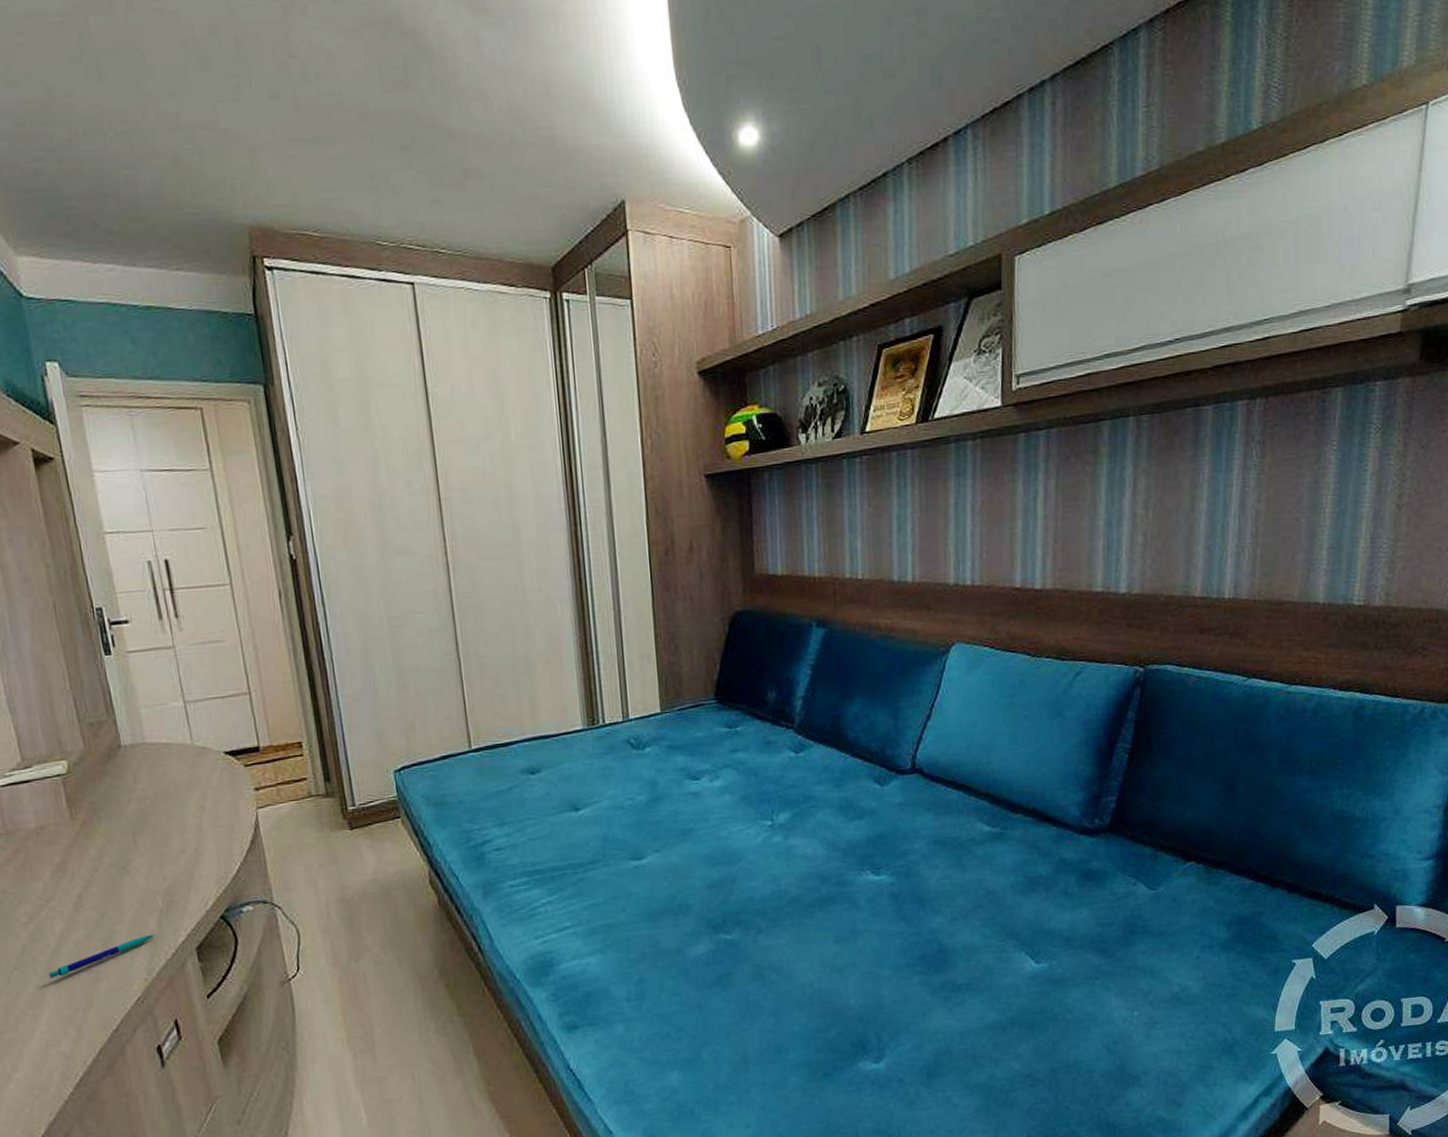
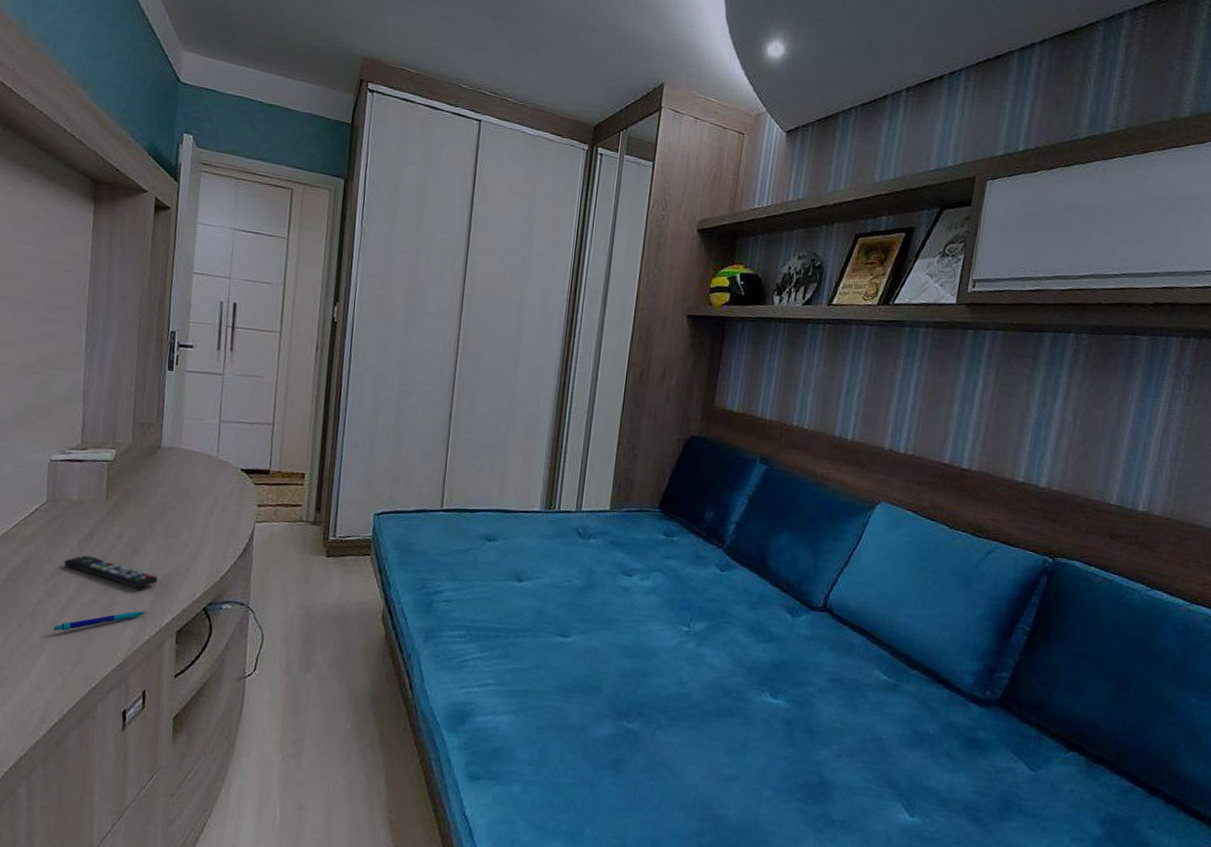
remote control: none [40,886,159,912] -> present [64,555,159,589]

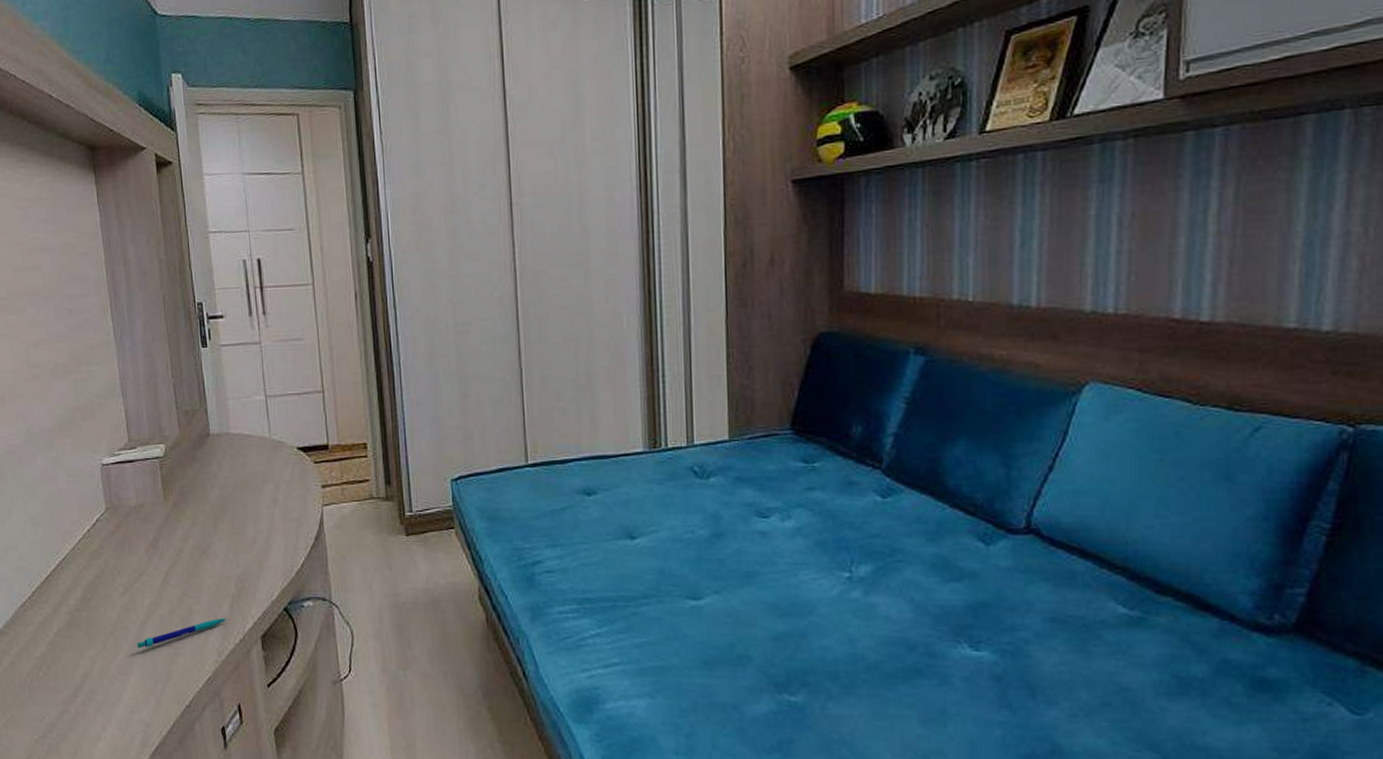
remote control: present [64,555,159,589] -> none [134,563,233,594]

